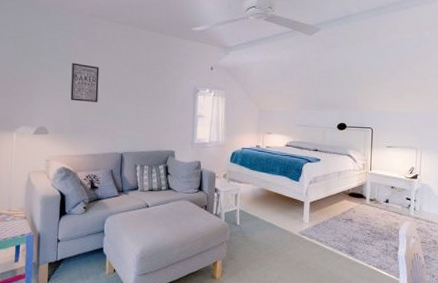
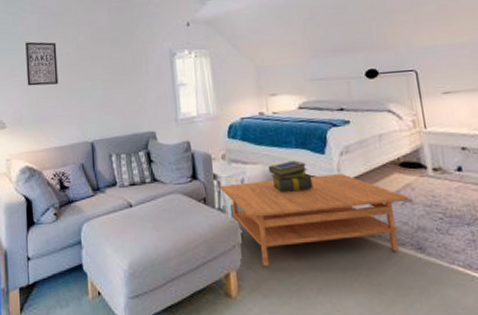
coffee table: none [219,196,350,259] -> present [220,174,409,267]
stack of books: none [256,184,287,207] -> present [268,160,313,192]

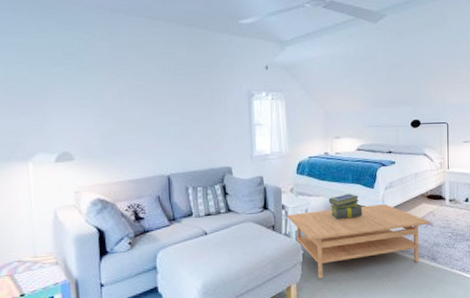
wall art: present [25,41,58,86] -> none [94,70,133,118]

